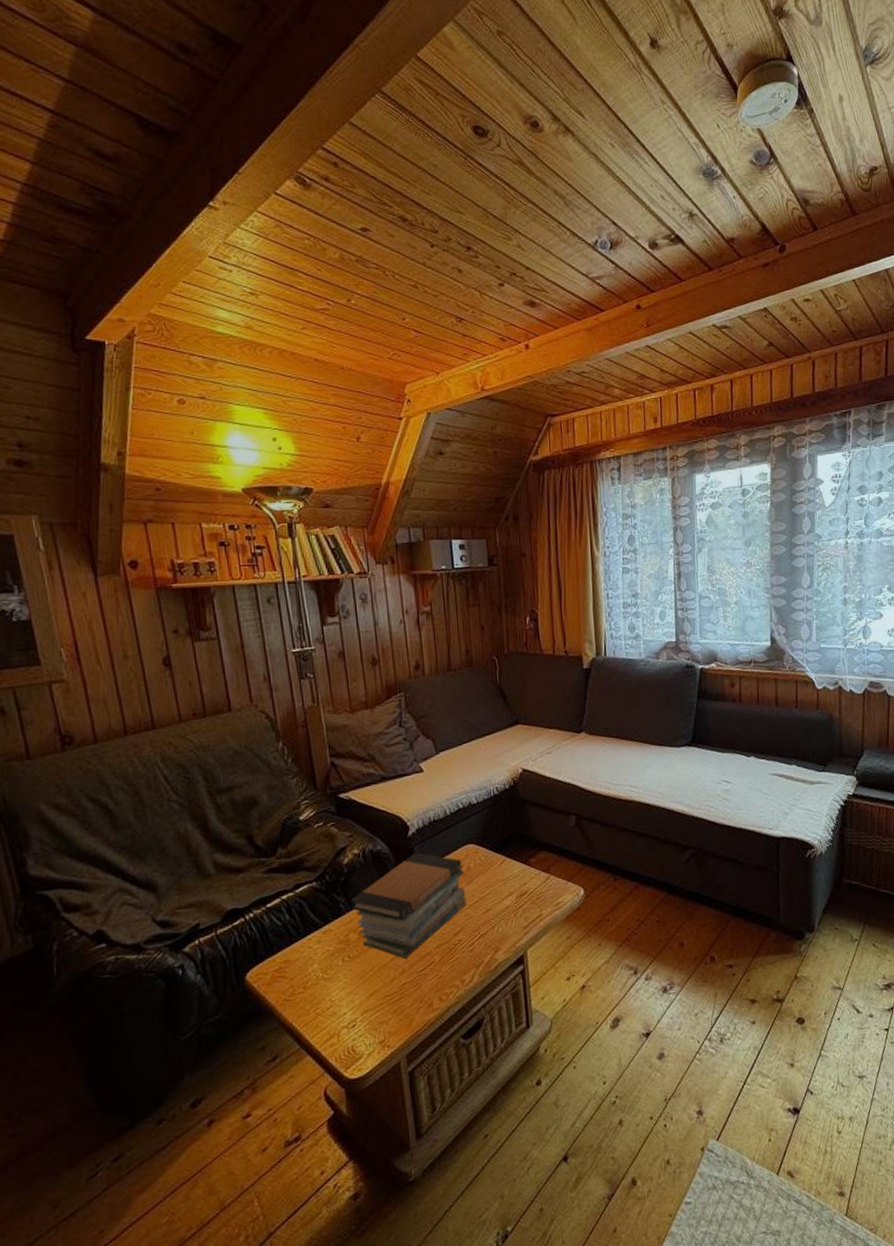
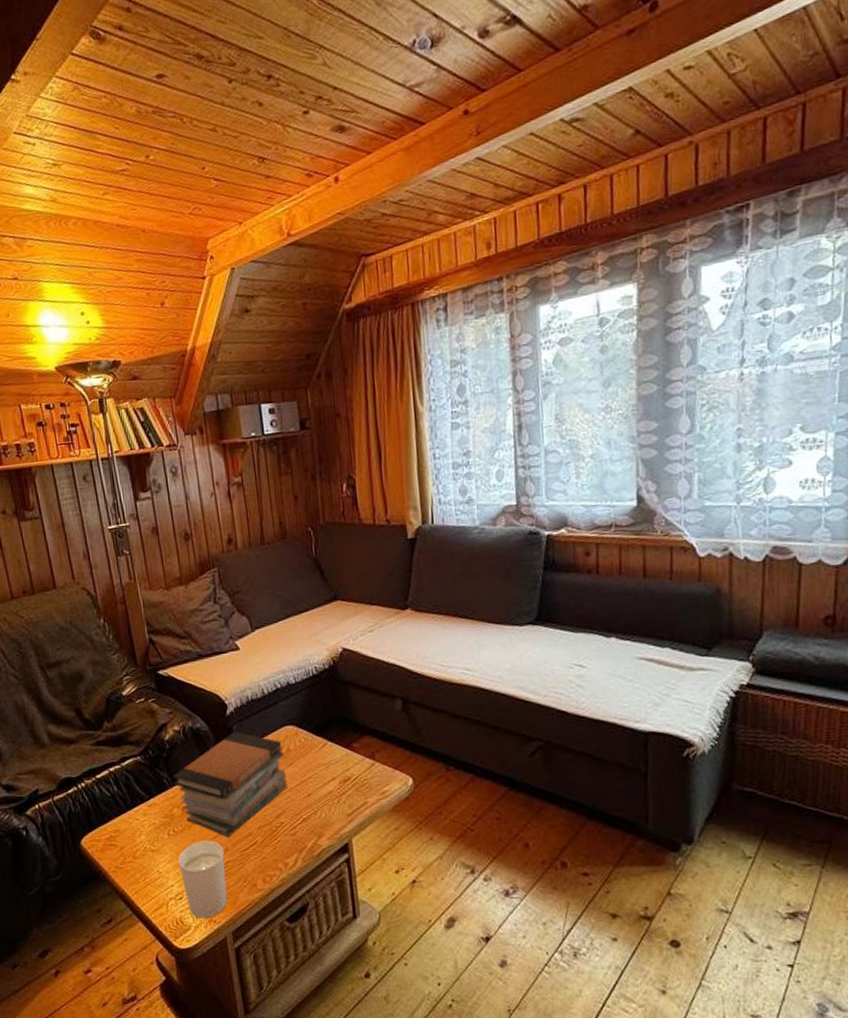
candle holder: none [352,963,403,1045] -> present [178,840,228,918]

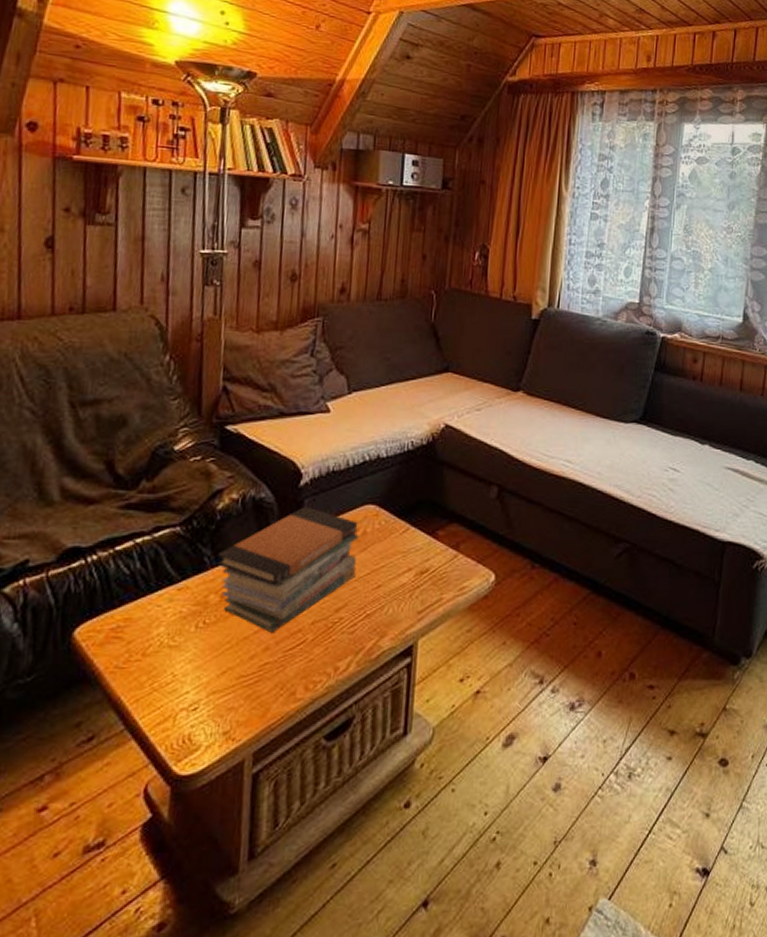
candle holder: present [178,840,228,918] -> none [201,636,264,735]

